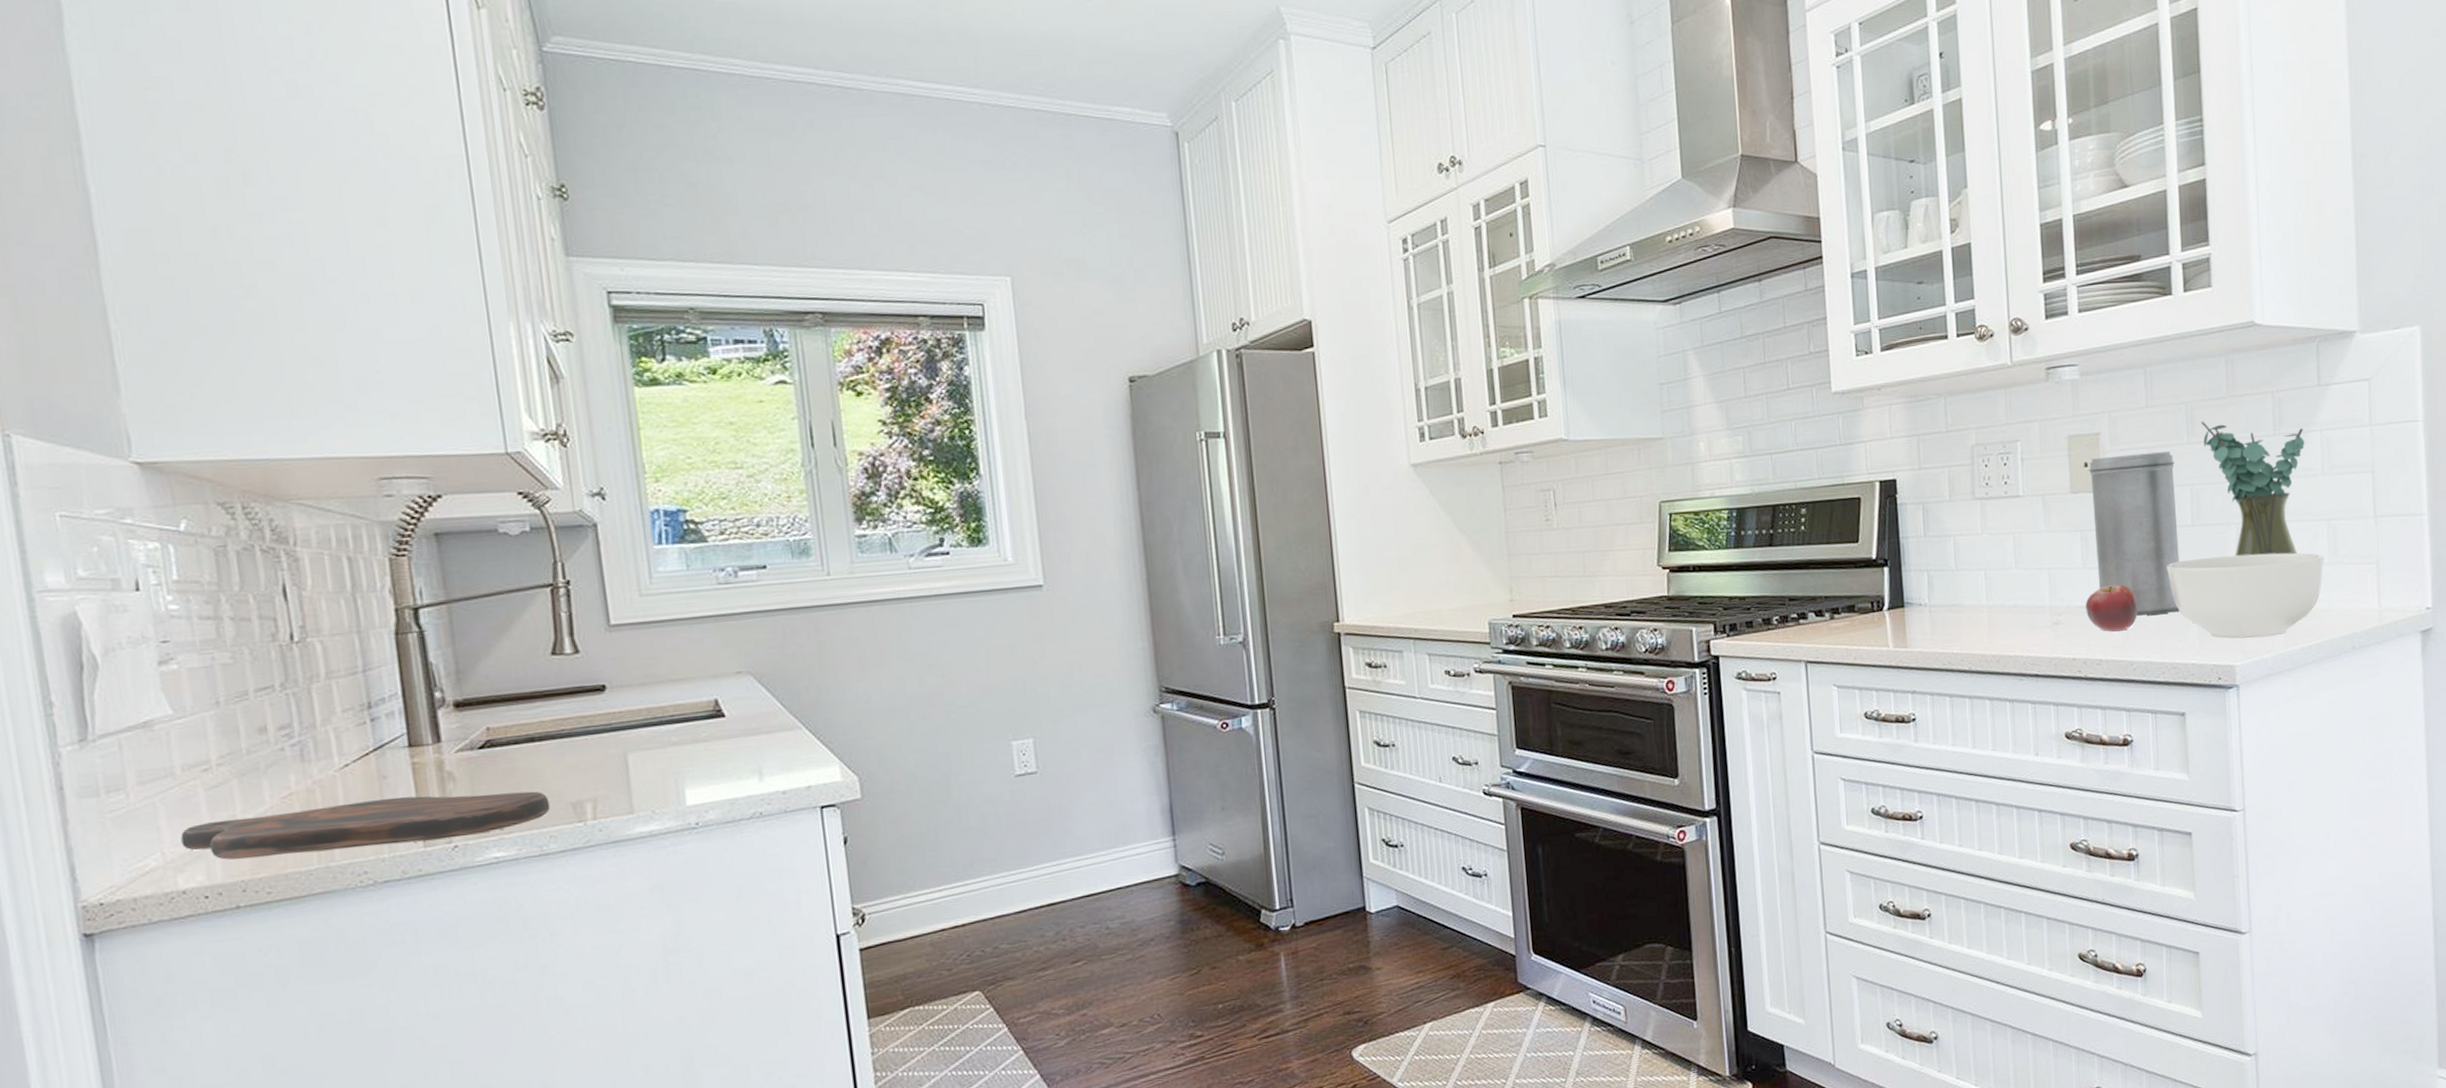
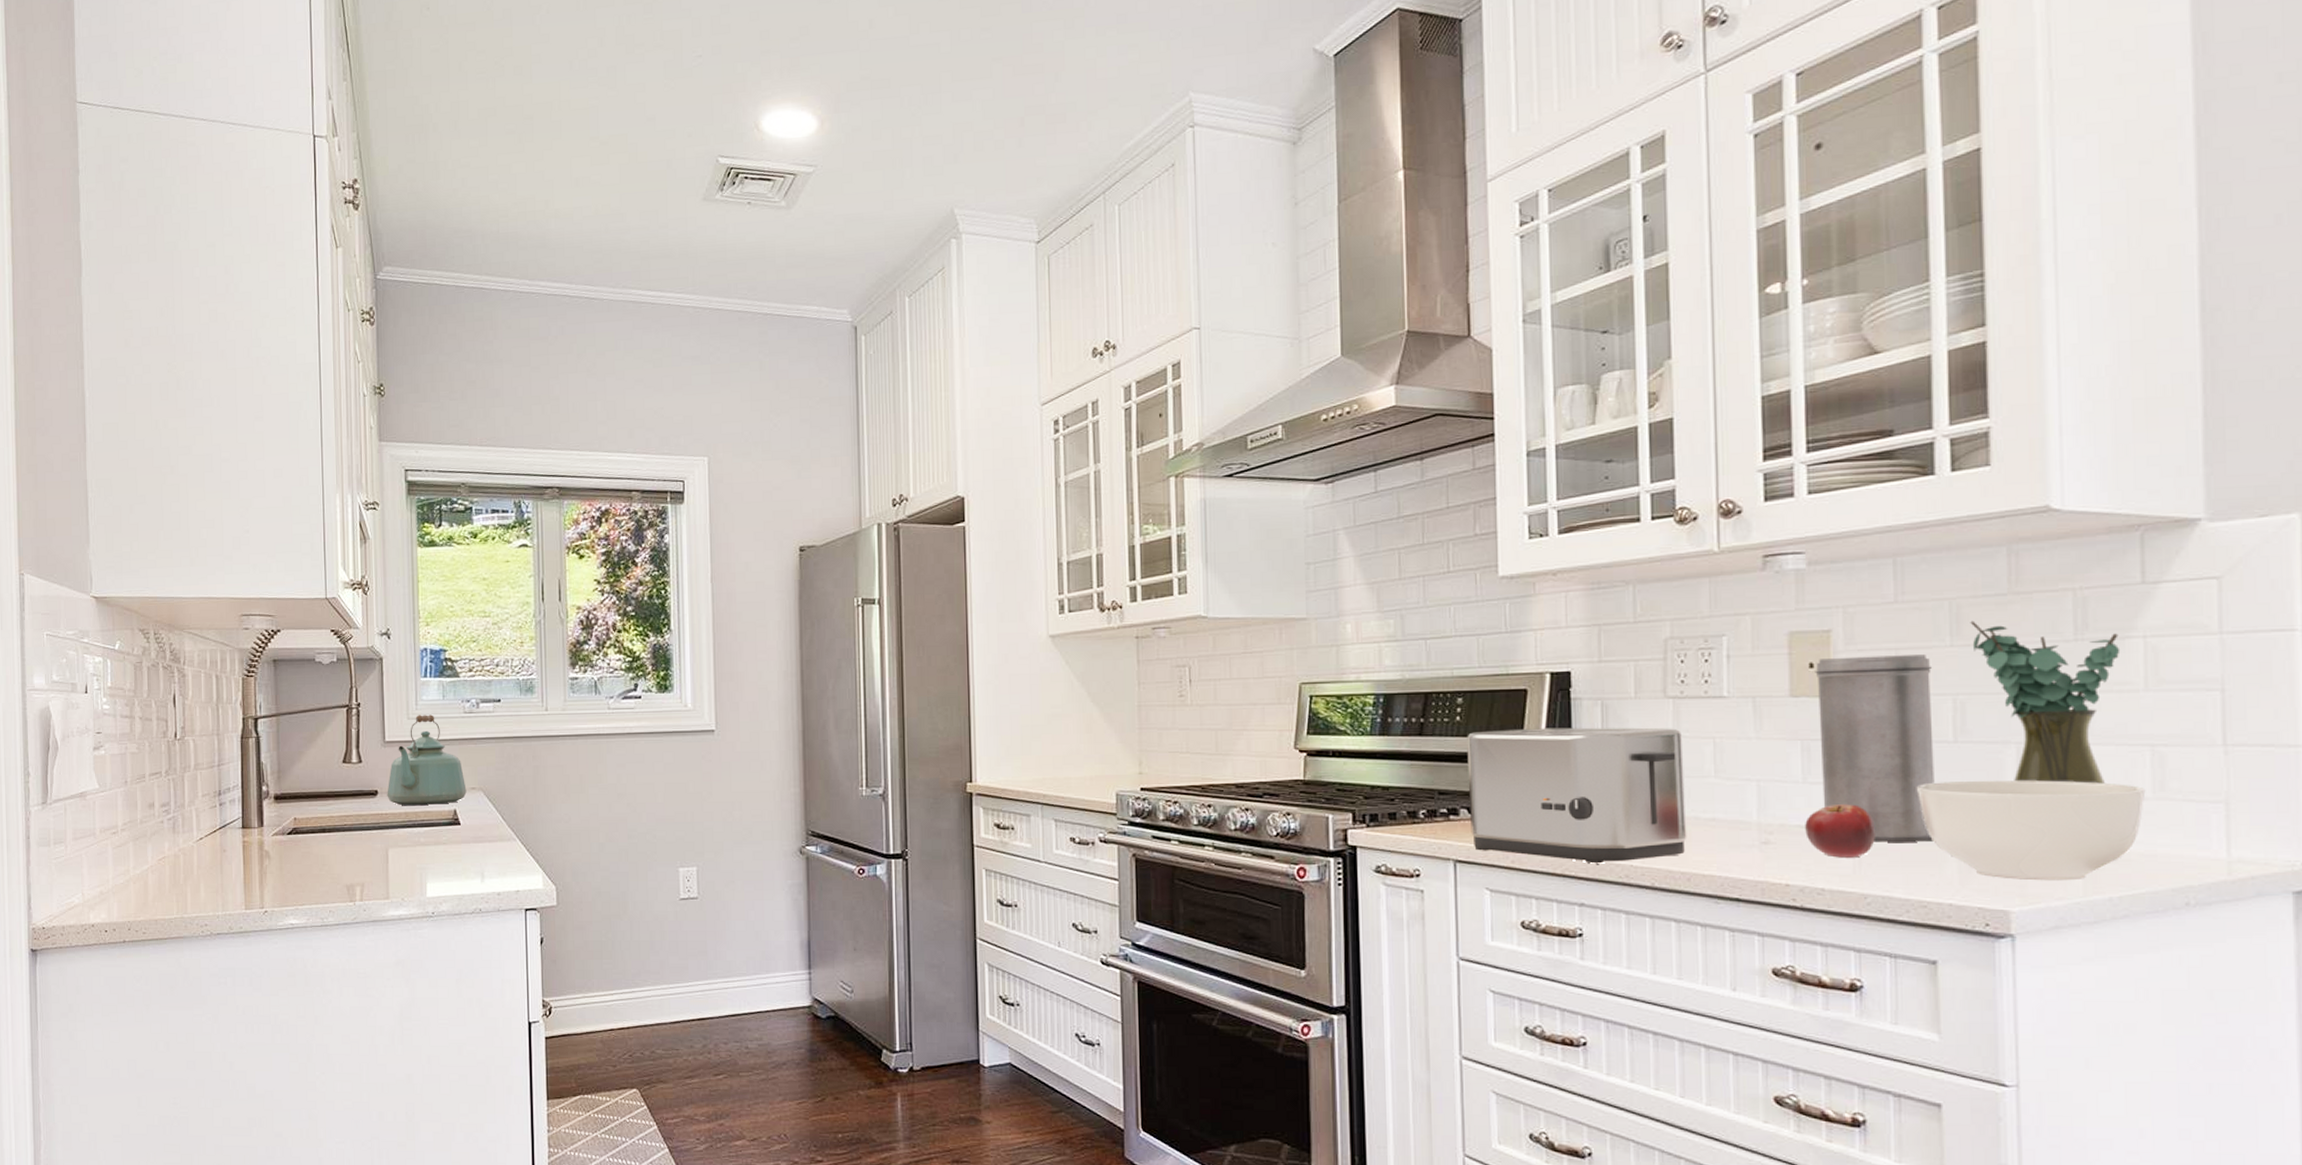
cutting board: present [180,791,551,860] -> none [95,867,332,905]
kettle: none [618,588,730,700] -> present [387,714,467,805]
toaster: none [1811,526,1996,655] -> present [1467,727,1687,864]

